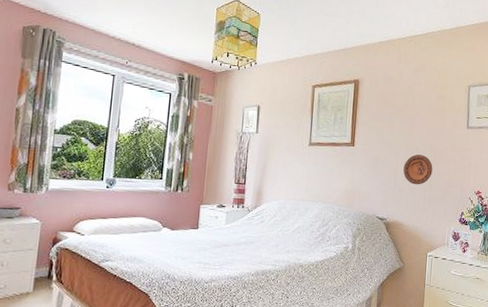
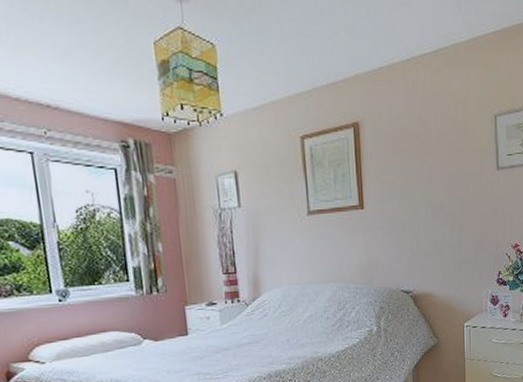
decorative plate: present [403,154,433,185] -> none [426,209,461,247]

